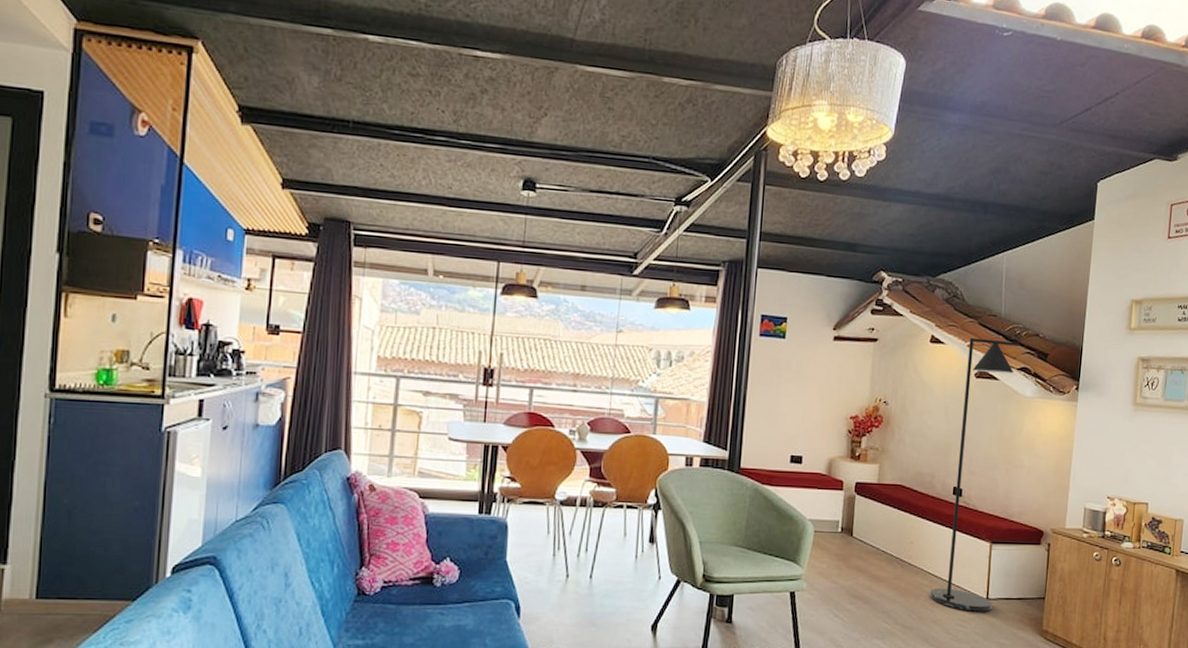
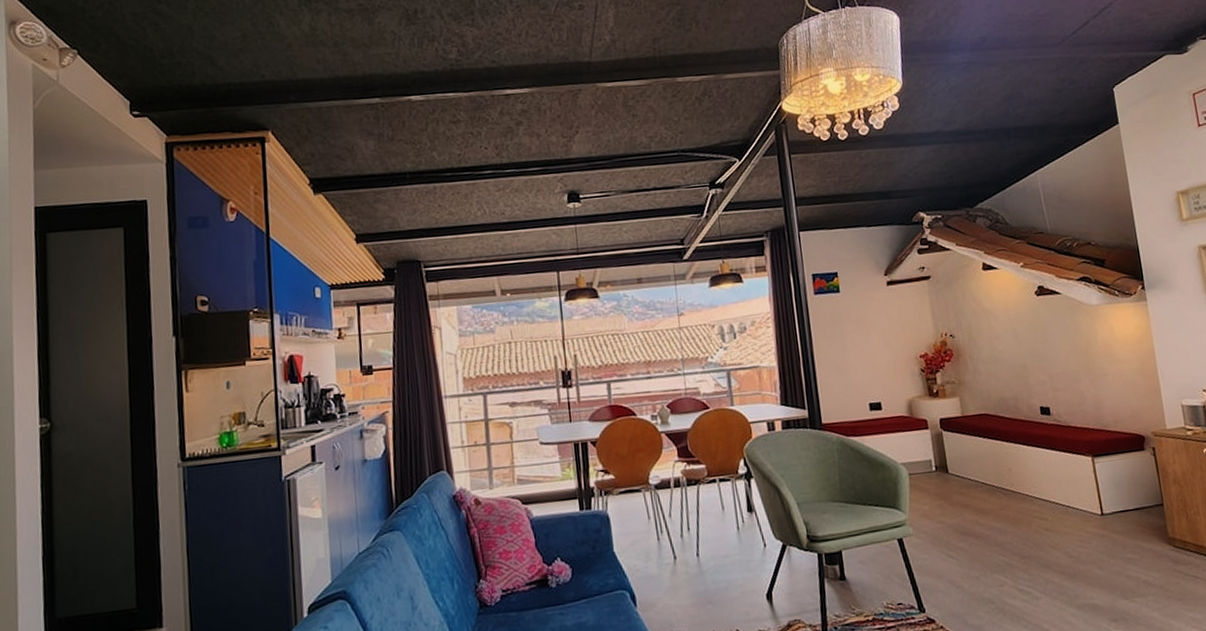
floor lamp: present [930,337,1020,612] -> none [1021,254,1110,531]

